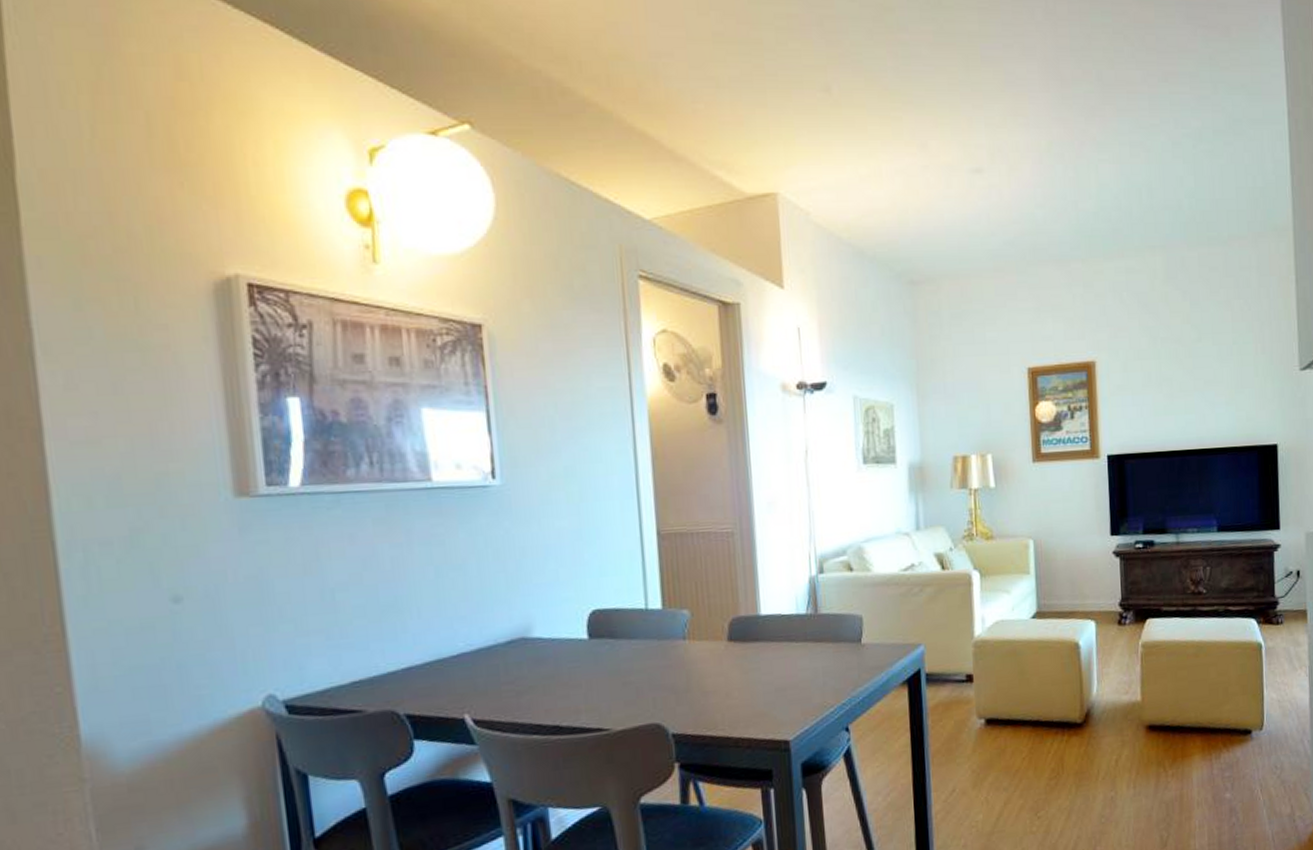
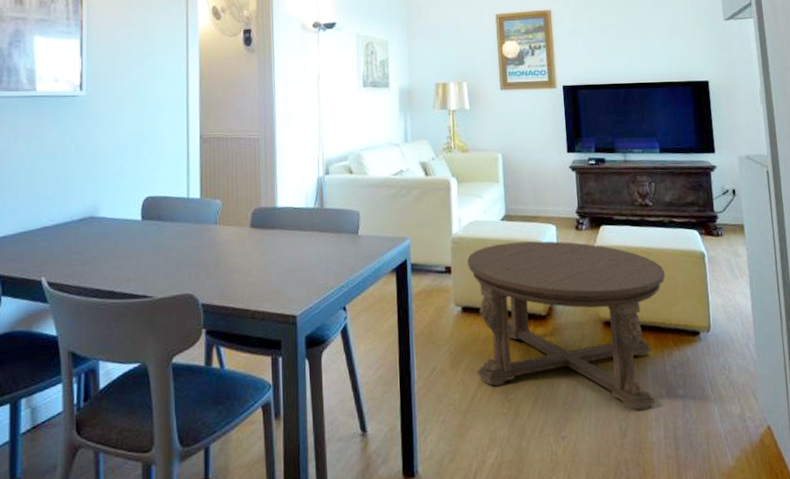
coffee table: none [992,639,1218,819] -> present [468,241,666,411]

